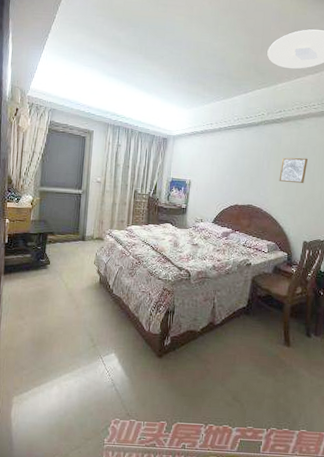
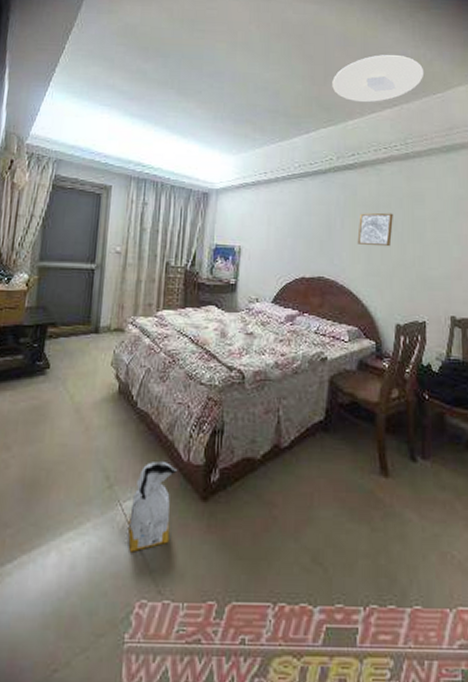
bag: none [106,330,141,389] -> present [128,460,178,552]

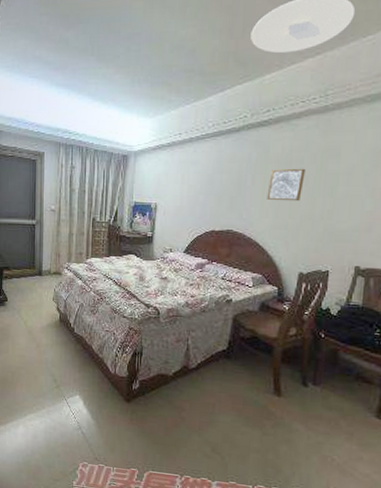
bag: present [128,460,178,552] -> none [71,371,107,432]

